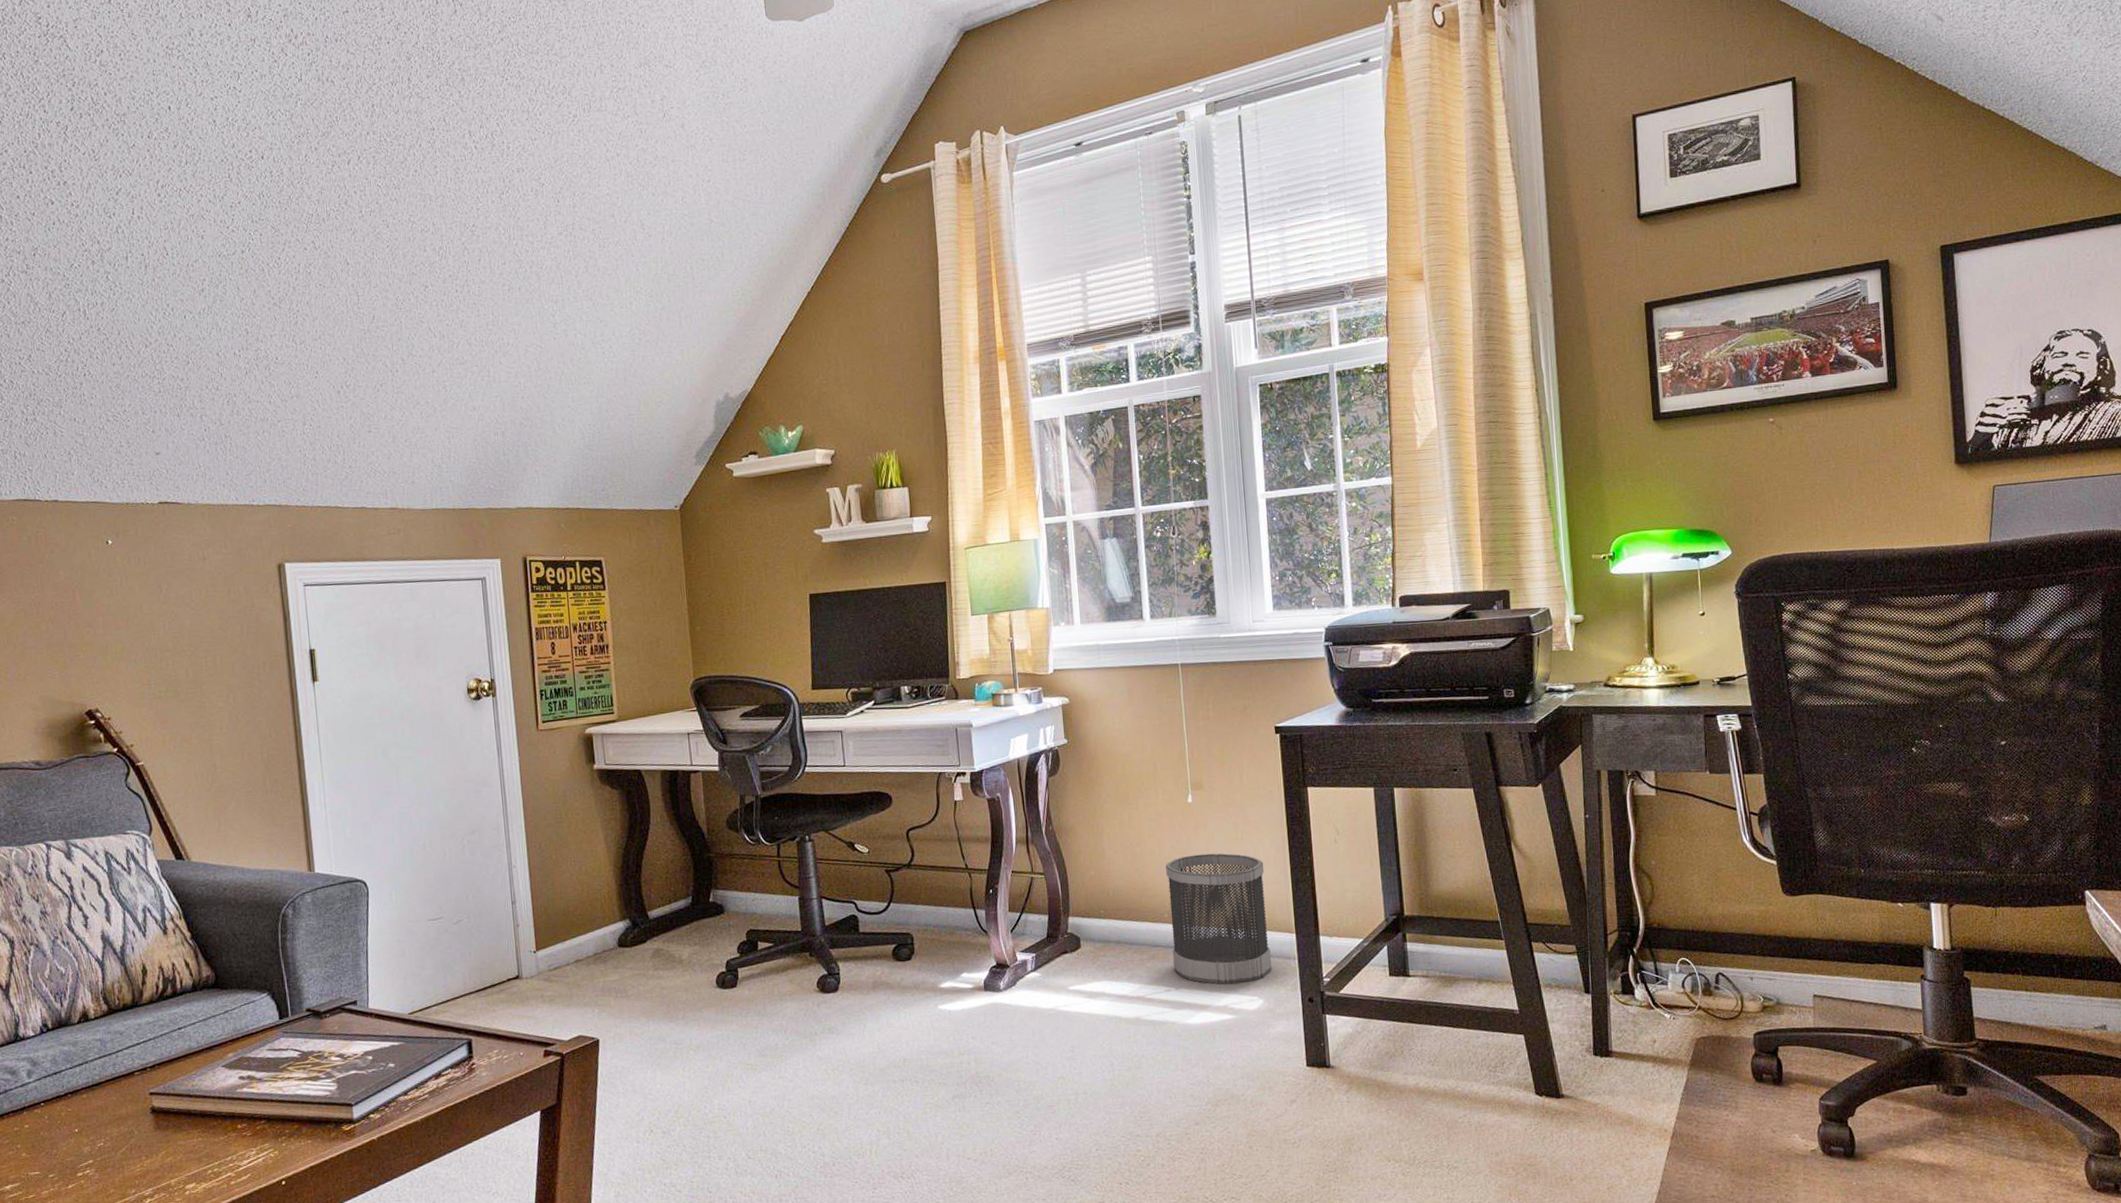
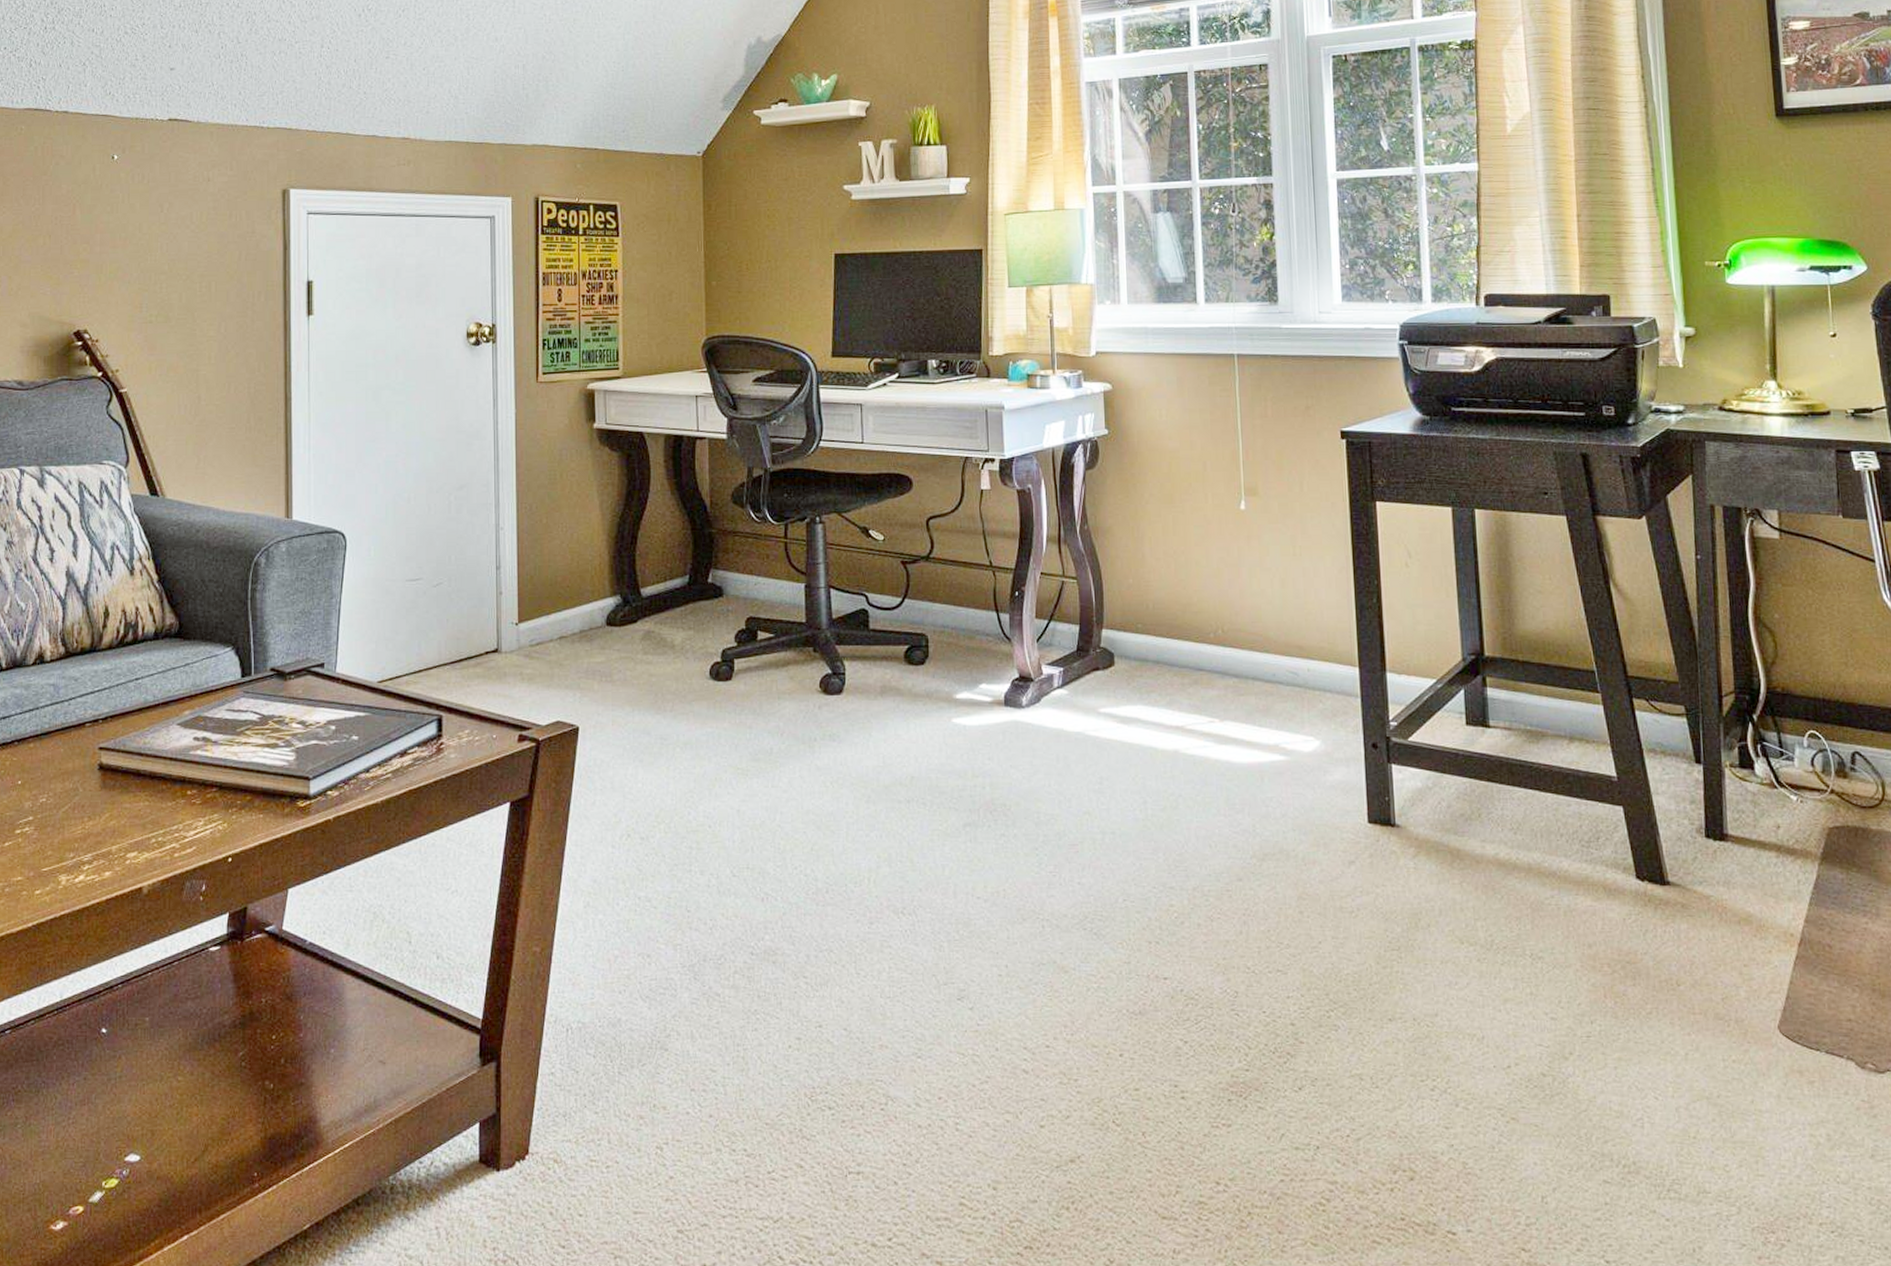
wastebasket: present [1166,853,1272,985] -> none [1213,569,1331,721]

